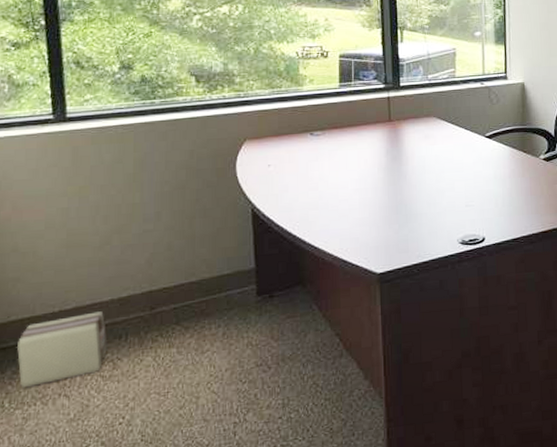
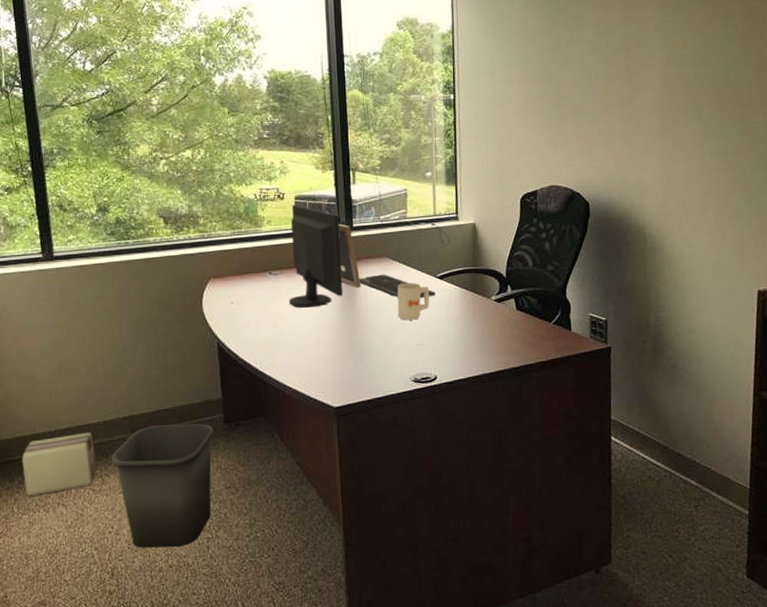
waste bin: none [125,296,245,439] -> present [111,423,214,548]
monitor: none [331,62,389,170] -> present [288,204,344,308]
picture frame: none [385,82,408,148] -> present [338,223,362,288]
computer keyboard: none [406,134,484,159] -> present [359,274,436,299]
mug: none [445,142,478,181] -> present [397,283,430,320]

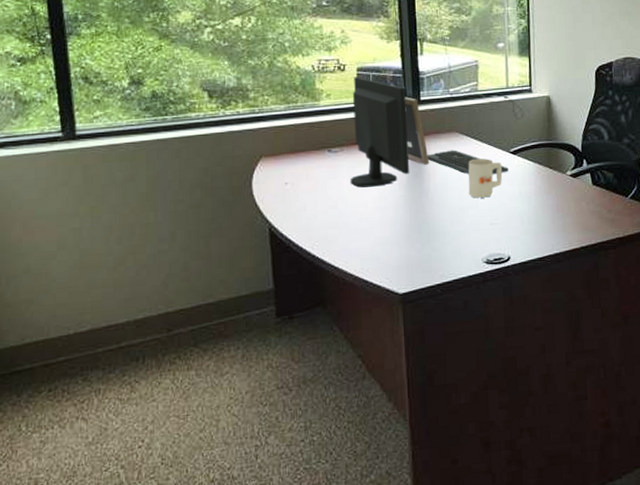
box: present [22,432,95,497] -> none [33,333,123,412]
waste bin: present [111,423,214,548] -> none [143,317,264,463]

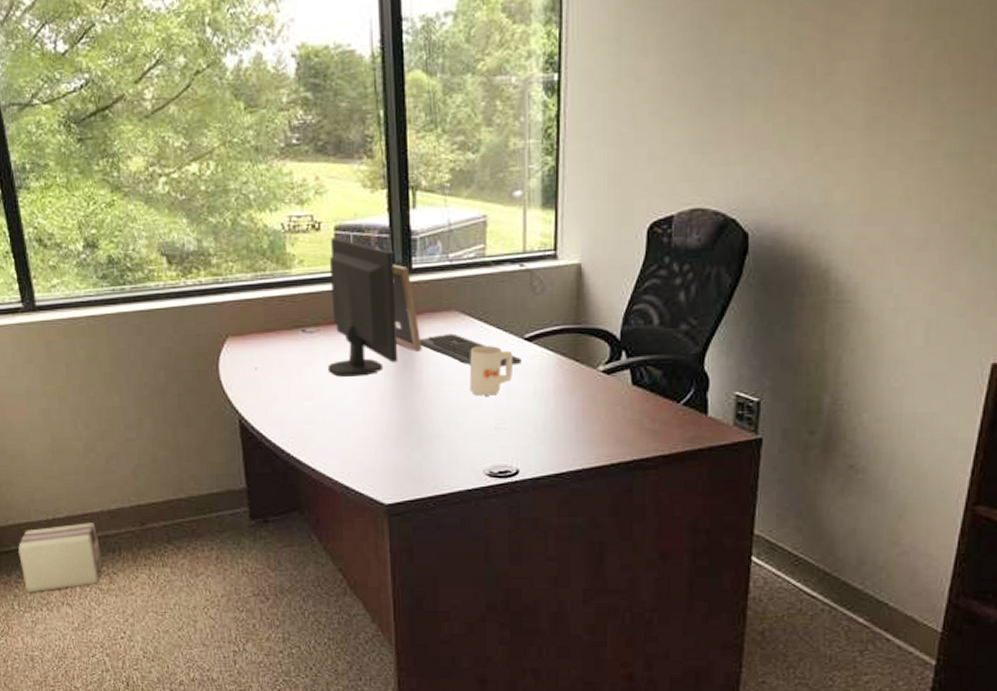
box: none [33,333,123,412] -> present [18,523,102,593]

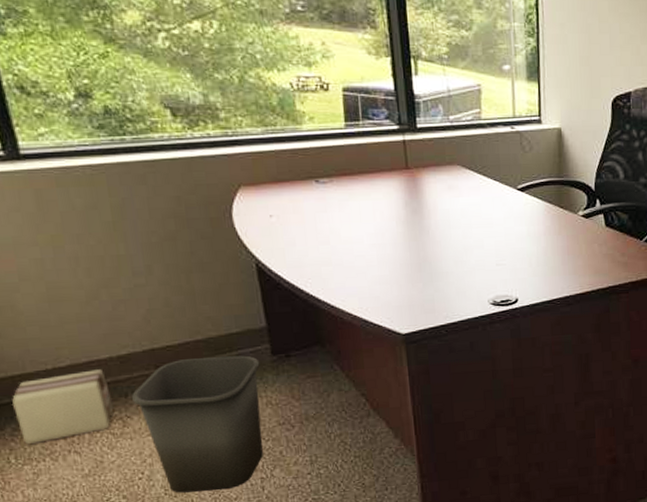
waste bin: none [119,518,238,658] -> present [132,355,263,493]
monitor: present [327,237,399,377] -> none [338,97,408,223]
picture frame: present [392,264,422,352] -> none [399,123,430,200]
computer keyboard: present [419,333,522,367] -> none [426,184,516,213]
mug: present [469,346,514,396] -> none [472,195,510,237]

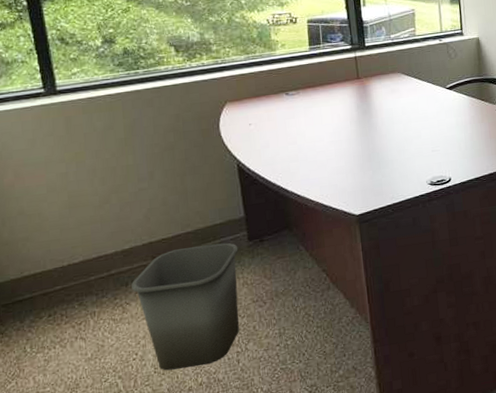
box: present [12,369,113,445] -> none [33,263,115,335]

